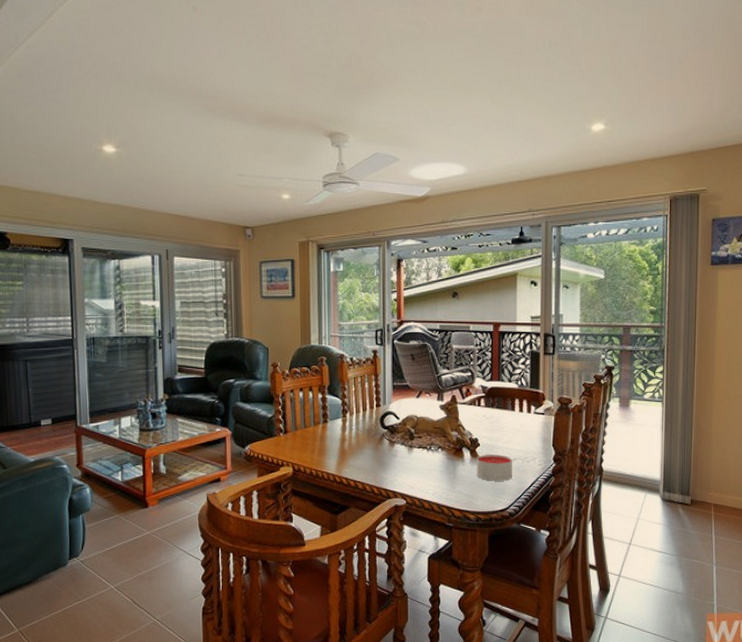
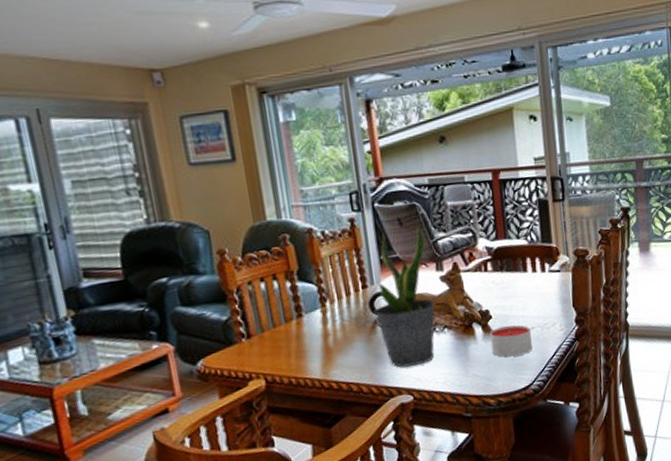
potted plant: none [383,360,433,476] -> present [374,224,435,368]

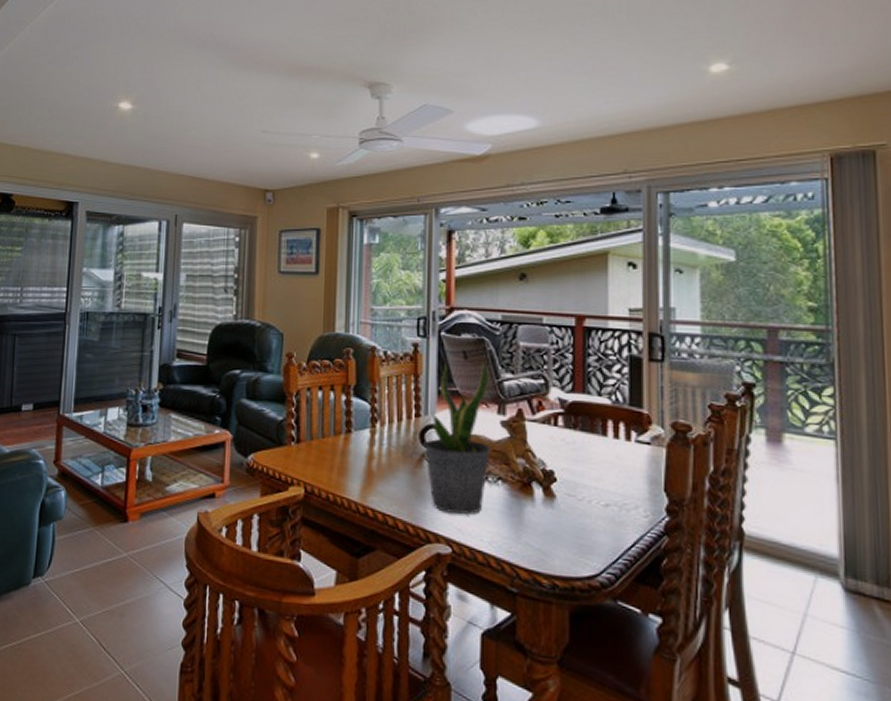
candle: present [490,325,532,357] -> none [552,494,604,535]

